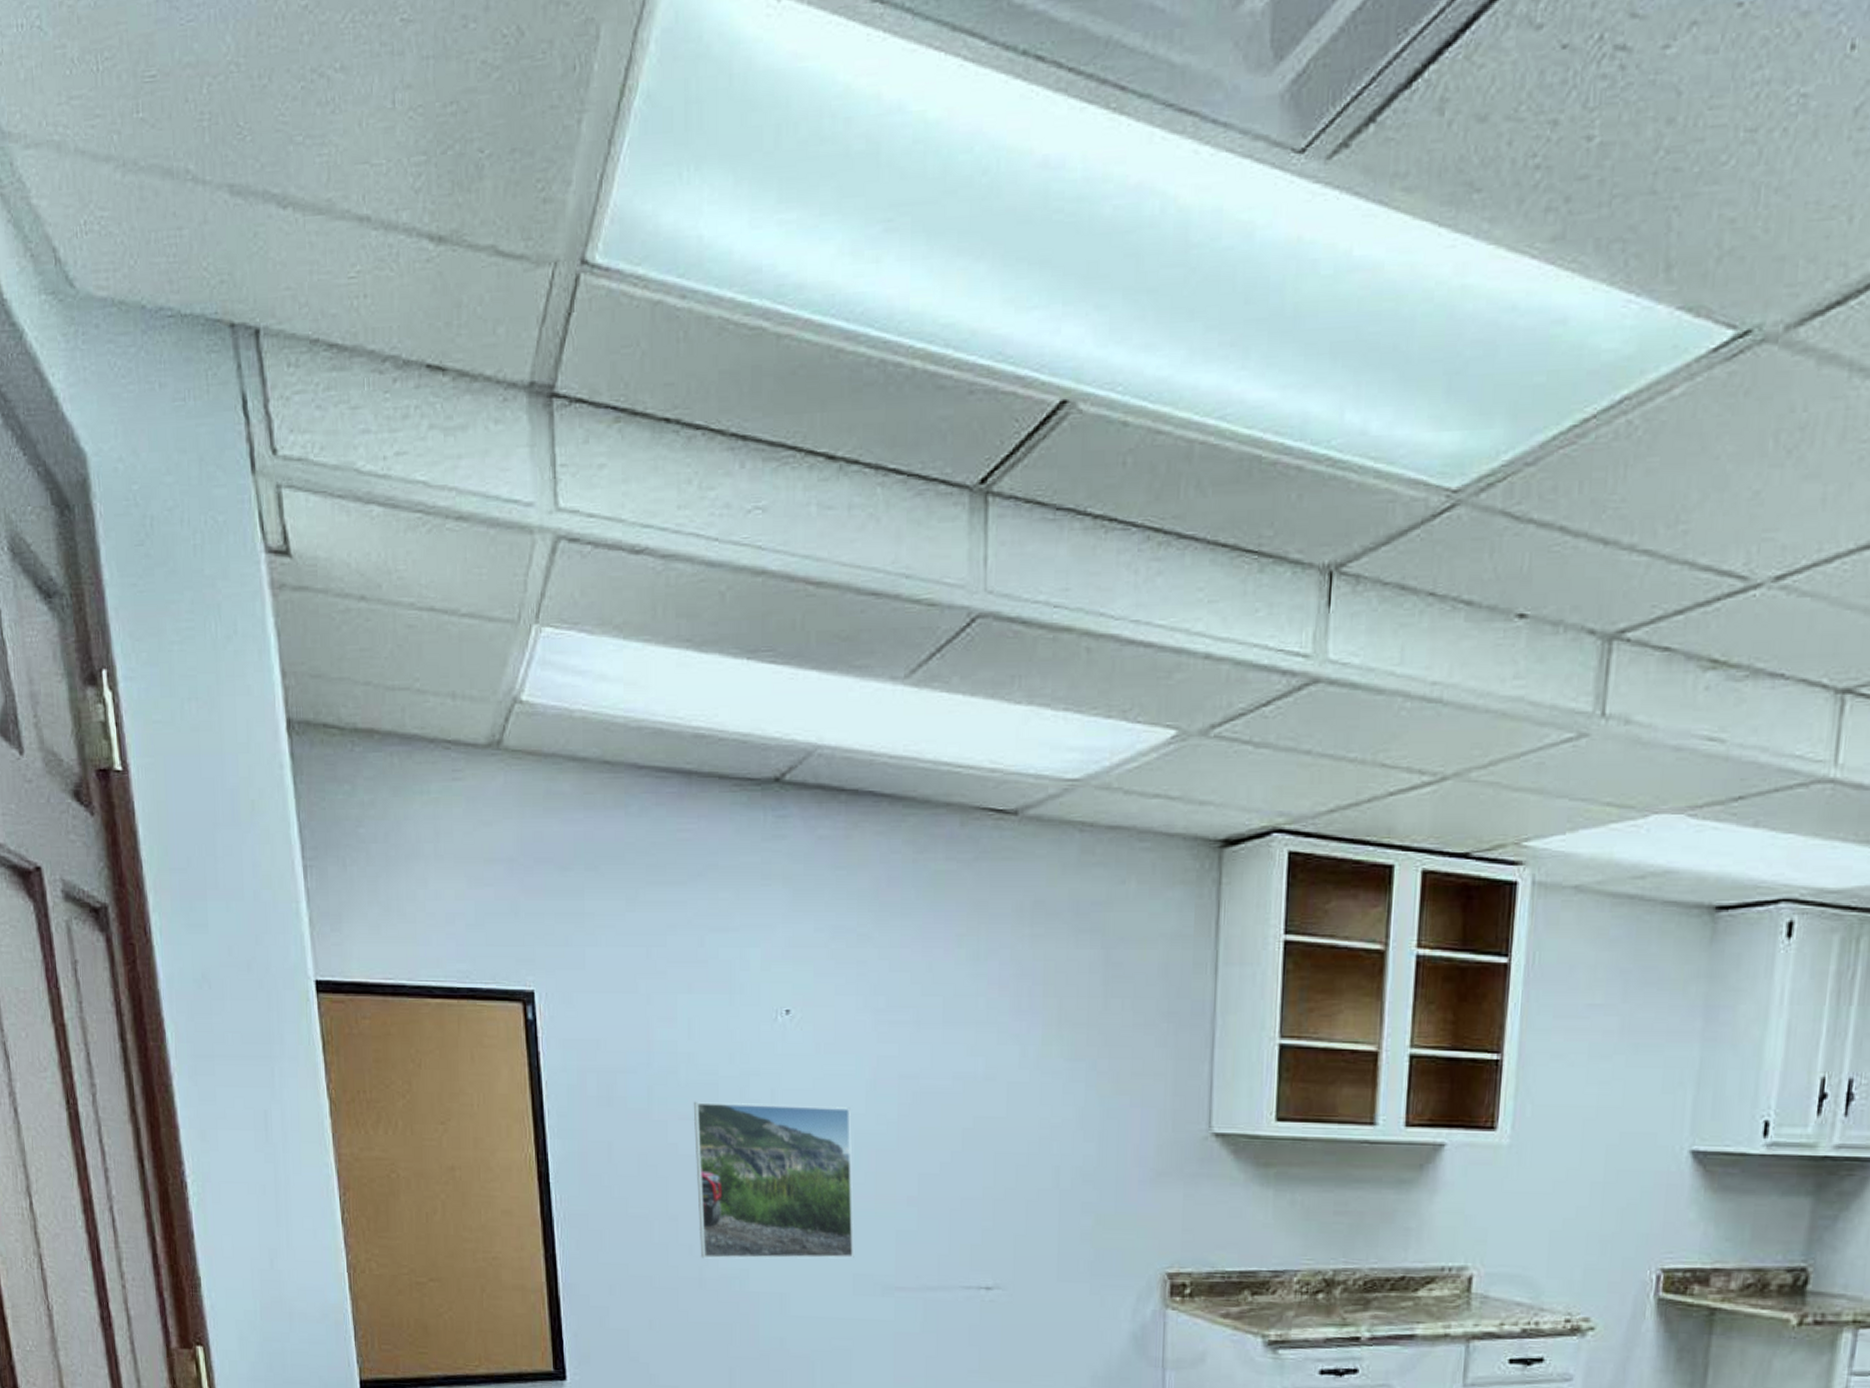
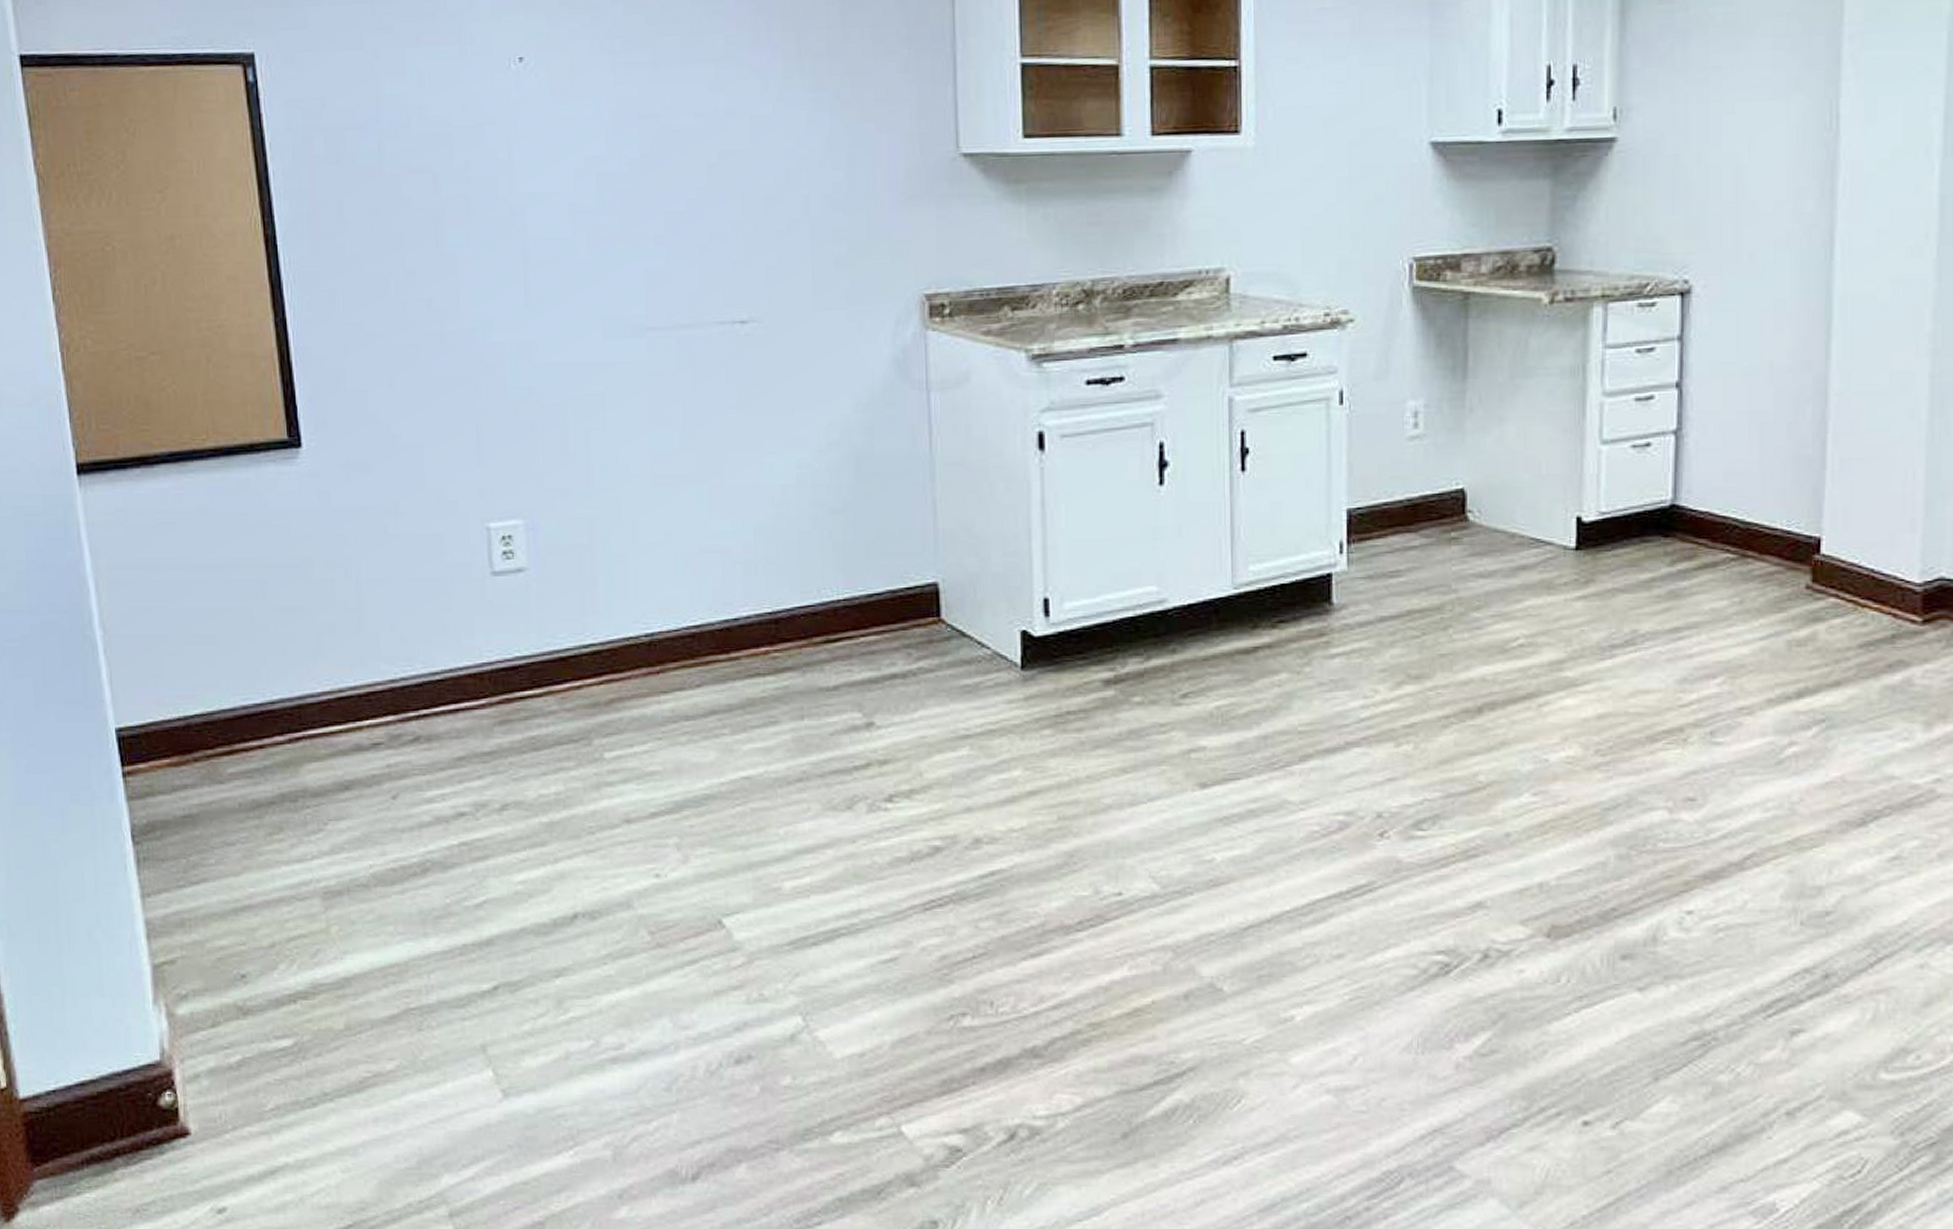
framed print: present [693,1102,855,1259] -> none [426,150,602,312]

